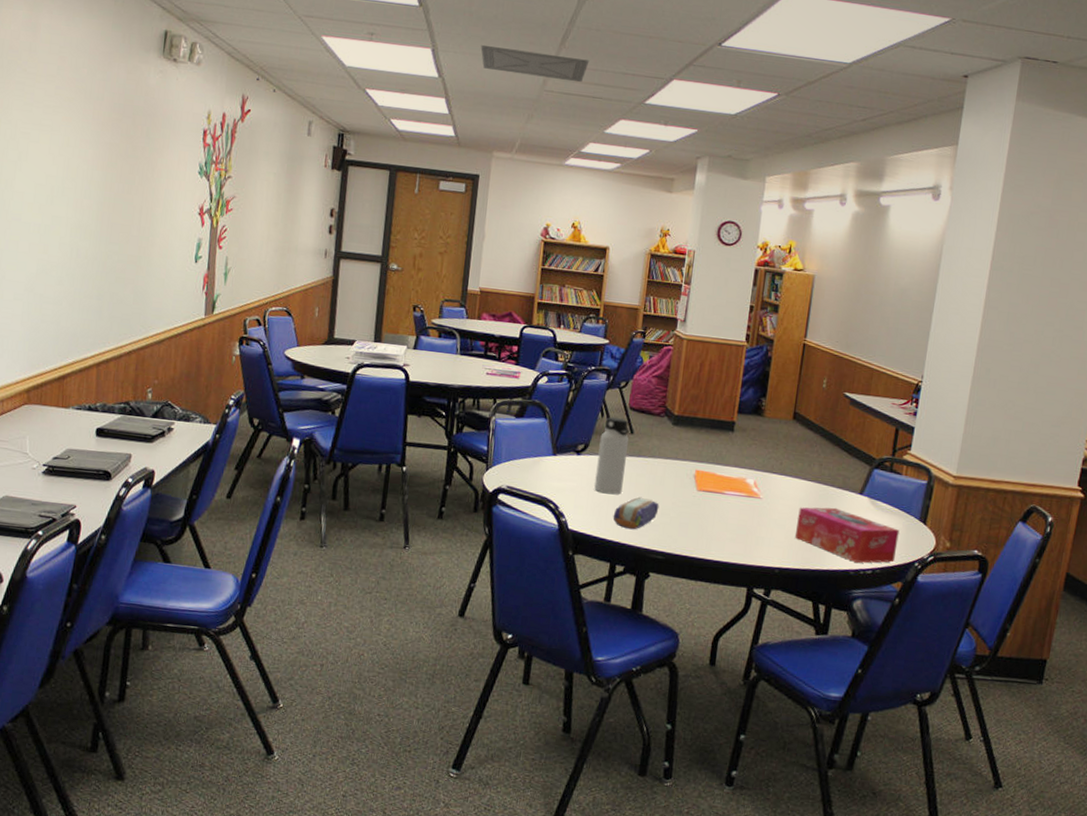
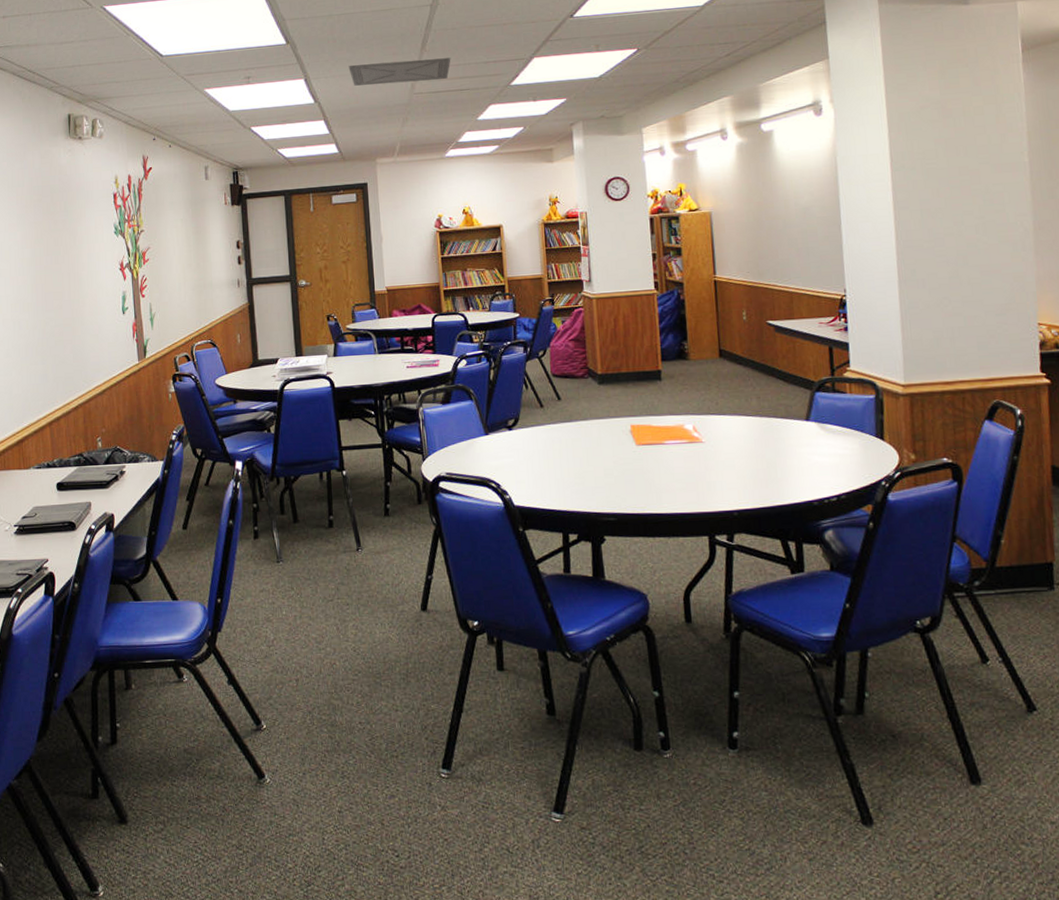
water bottle: present [594,417,629,495] -> none [528,387,561,464]
pencil case: present [613,497,659,530] -> none [556,462,601,496]
tissue box: present [794,507,900,563] -> none [745,438,859,491]

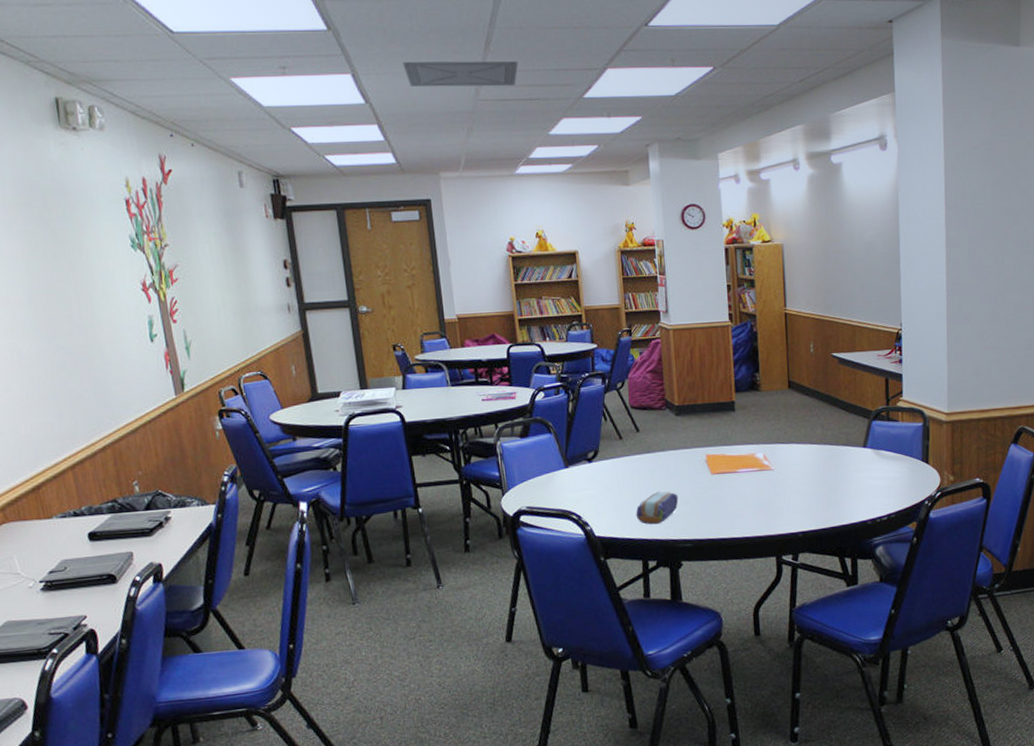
pencil case: none [556,462,601,496] -> present [636,492,679,525]

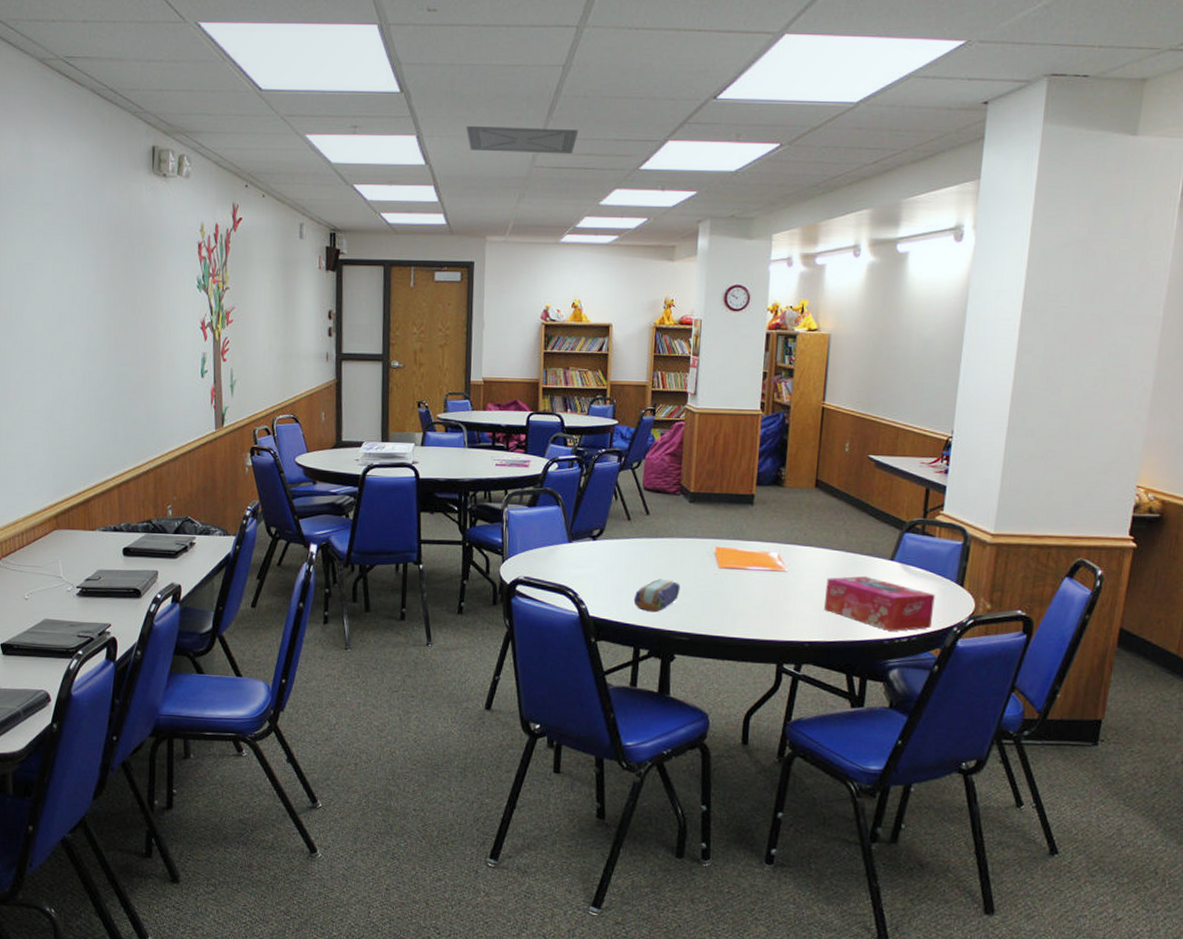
tissue box: none [810,464,906,512] -> present [823,576,935,631]

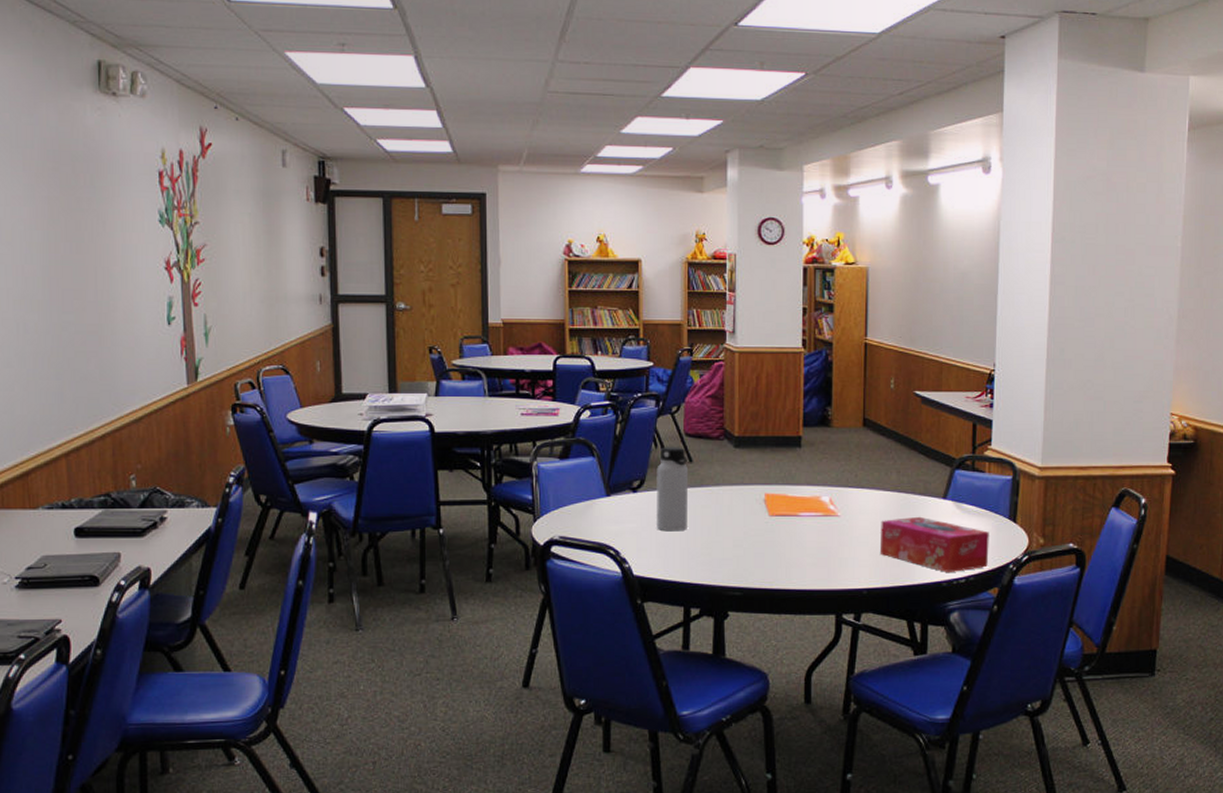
ceiling vent: present [466,125,579,155] -> none [470,46,594,80]
water bottle: none [613,499,646,578] -> present [657,447,689,532]
pencil case: present [633,579,681,613] -> none [681,531,730,568]

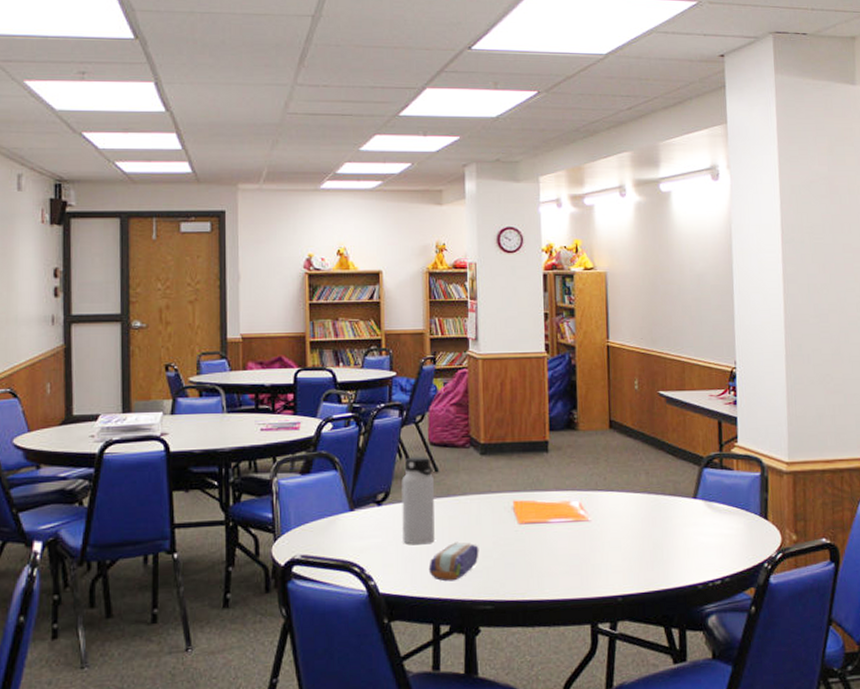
pencil case: none [681,531,730,568] -> present [428,543,479,582]
tissue box: present [879,516,989,572] -> none [632,517,743,574]

